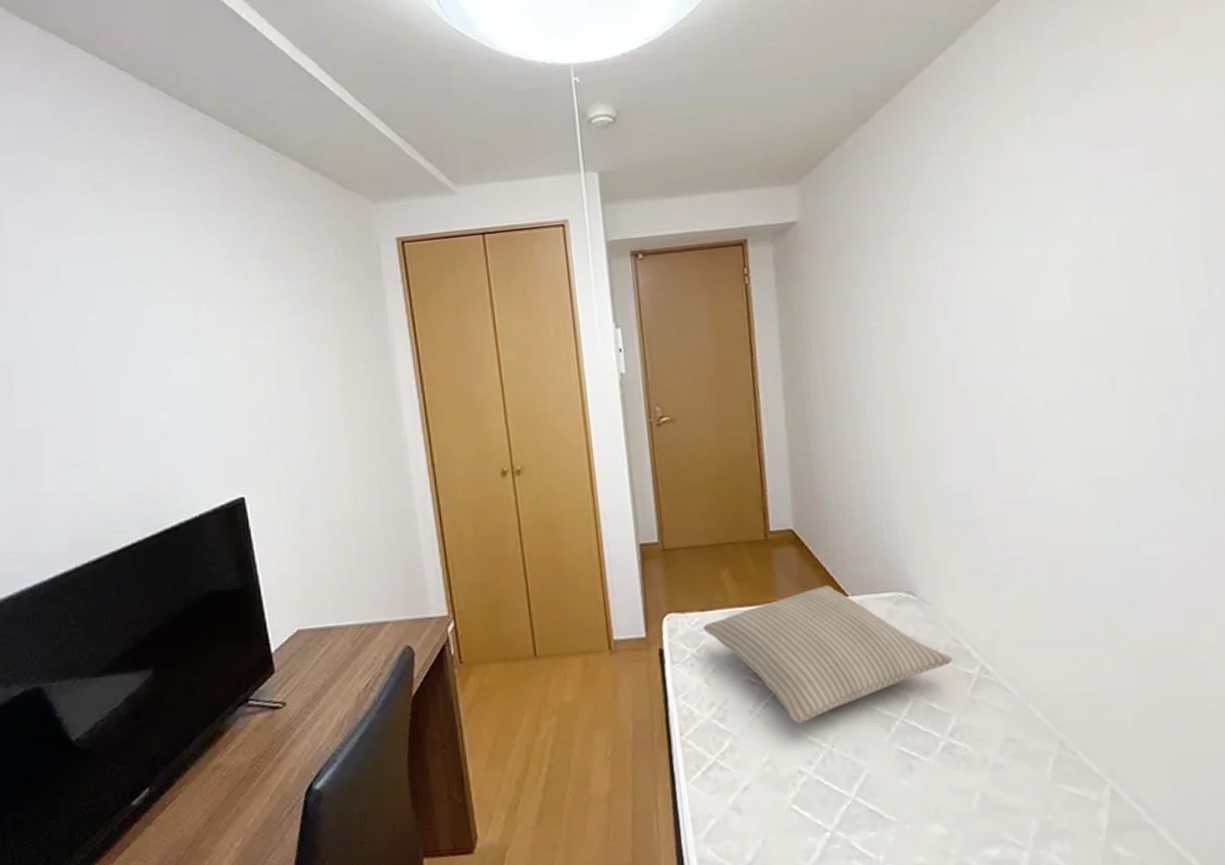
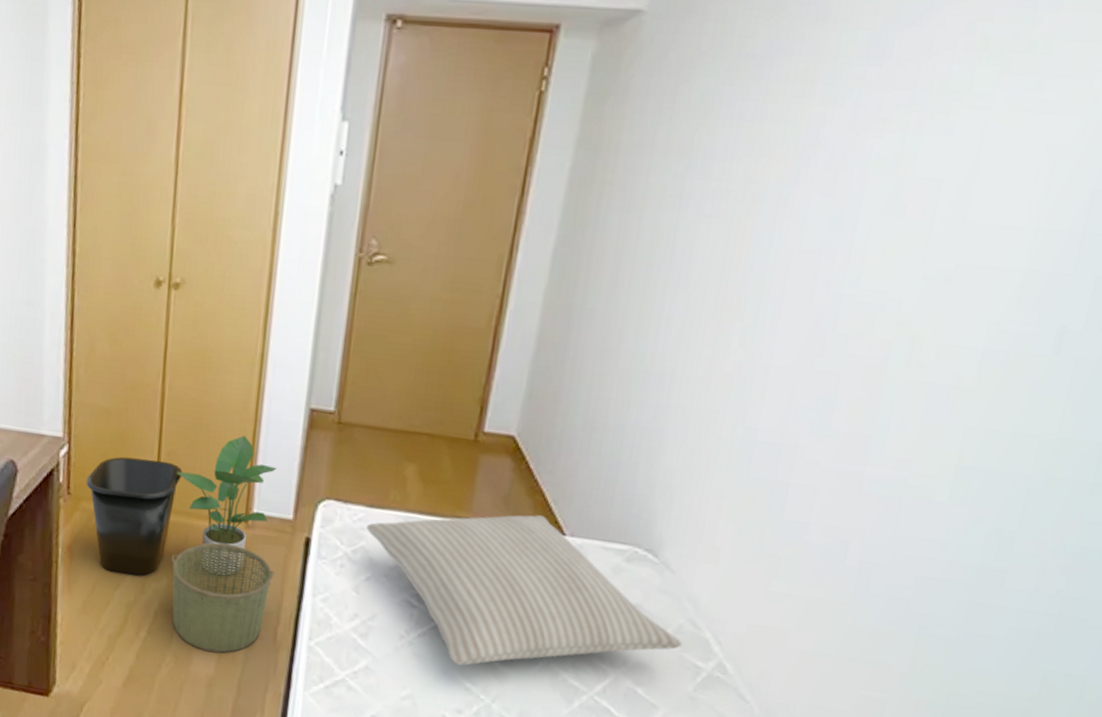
waste bin: none [473,614,552,722] -> present [86,456,183,576]
potted plant: none [547,578,626,700] -> present [177,435,276,575]
basket: none [555,670,642,771] -> present [171,542,275,653]

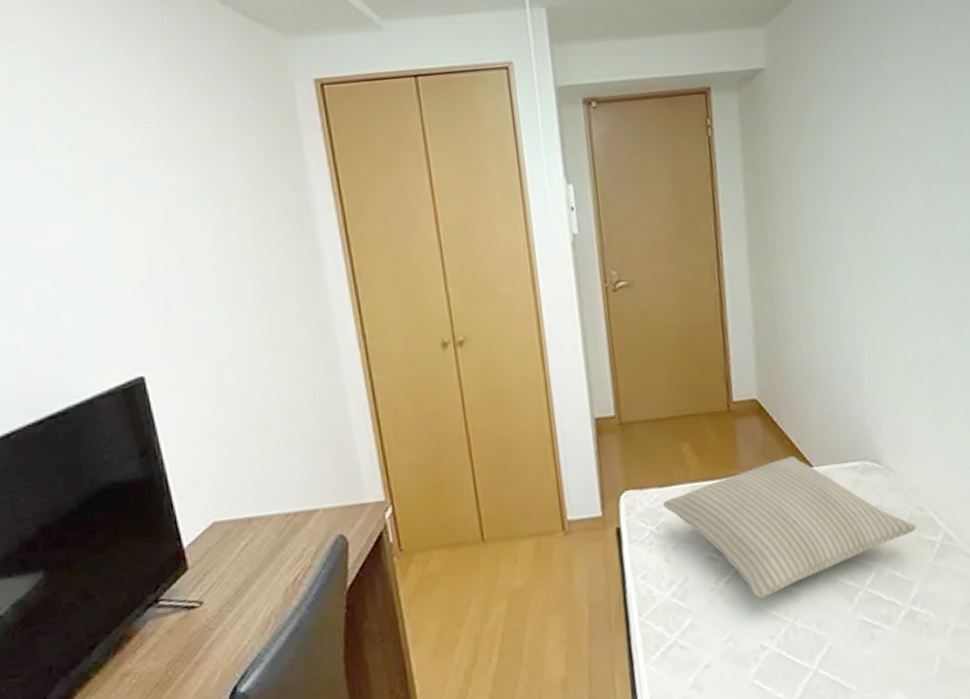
waste bin: present [86,456,183,576] -> none [414,496,500,611]
basket: present [171,542,275,653] -> none [505,552,598,656]
potted plant: present [177,435,276,575] -> none [495,456,581,584]

